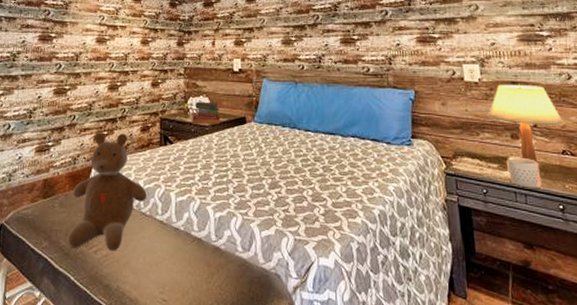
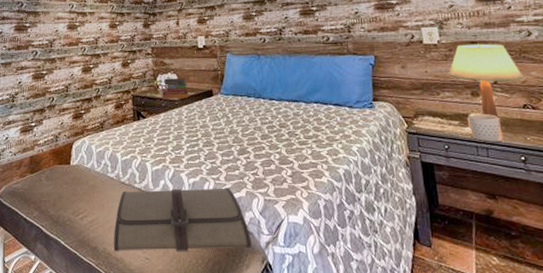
stuffed bear: present [68,132,147,251] -> none [56,111,125,217]
tool roll: none [128,222,278,294] -> present [113,188,252,252]

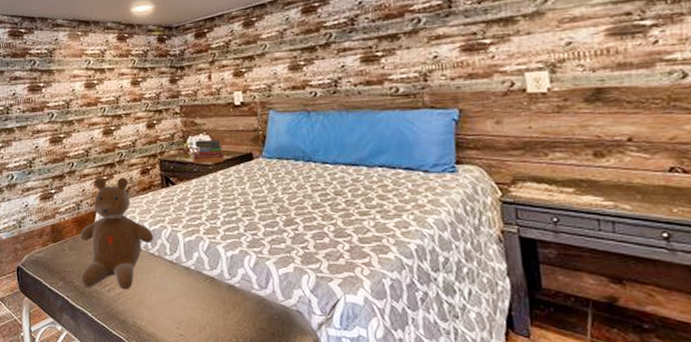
stuffed bear: none [56,111,125,217] -> present [80,177,154,290]
tool roll: present [113,188,252,252] -> none [143,262,301,330]
table lamp: present [449,42,524,124] -> none [562,89,673,192]
mug: present [467,113,503,142] -> none [585,178,638,214]

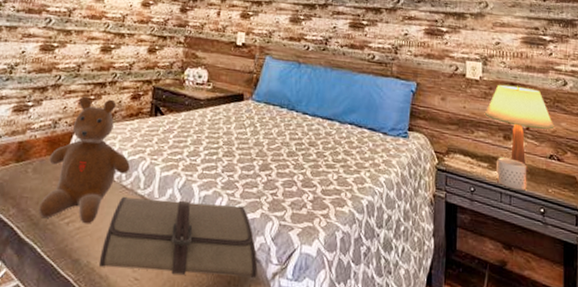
tool roll: none [143,262,301,330] -> present [98,196,258,278]
books: present [191,139,224,164] -> none [185,73,218,99]
table lamp: none [562,89,673,192] -> present [485,84,554,172]
mug: none [585,178,638,214] -> present [495,157,527,191]

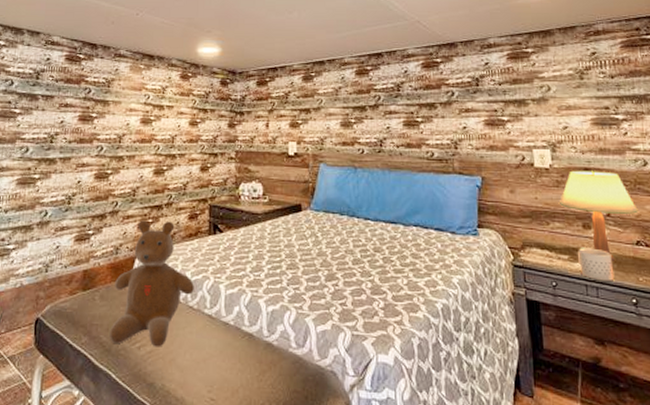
tool roll: present [98,196,258,278] -> none [173,317,334,393]

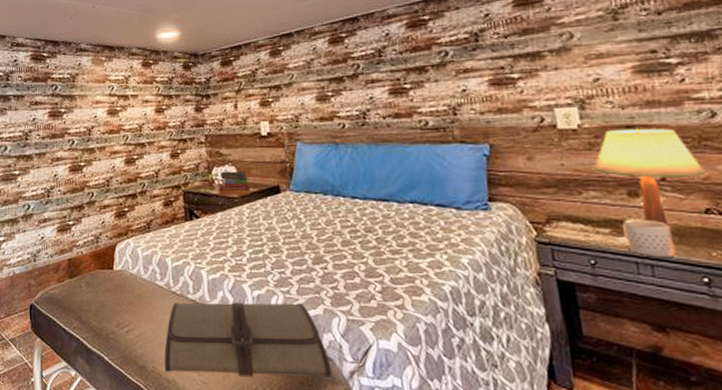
stuffed bear: present [110,220,194,347] -> none [98,209,176,332]
tool roll: none [173,317,334,393] -> present [164,302,332,378]
books: none [242,187,273,212] -> present [216,171,250,196]

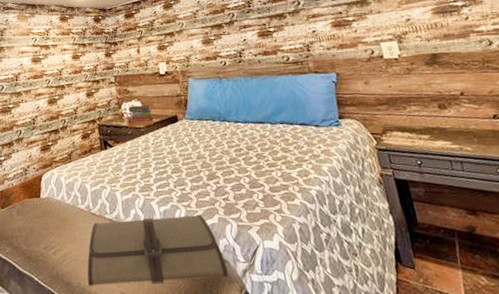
table lamp: present [594,126,706,234] -> none [413,54,491,136]
mug: present [621,219,676,257] -> none [436,126,477,156]

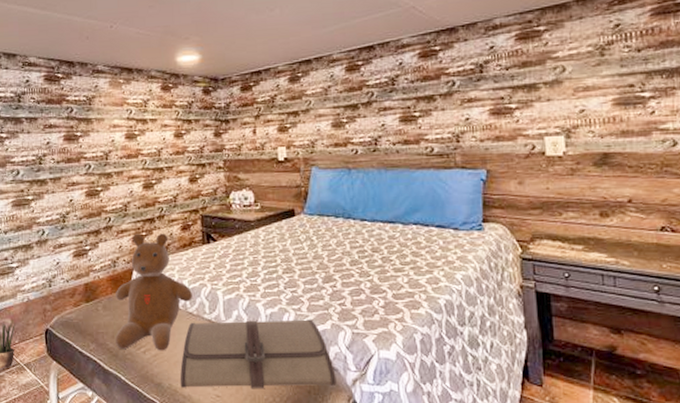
stuffed bear: none [27,142,95,252] -> present [115,233,192,351]
books: present [125,105,154,127] -> none [233,195,266,220]

